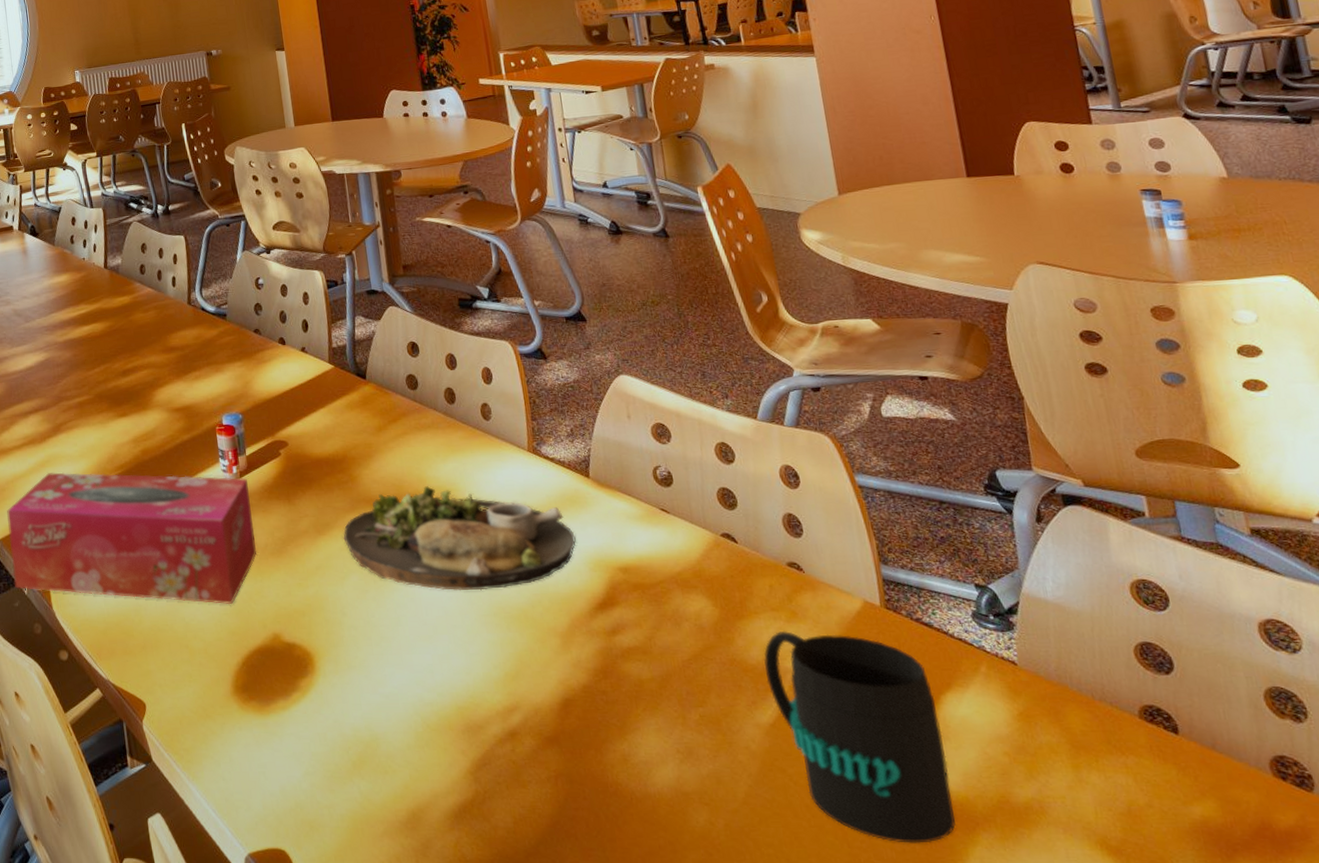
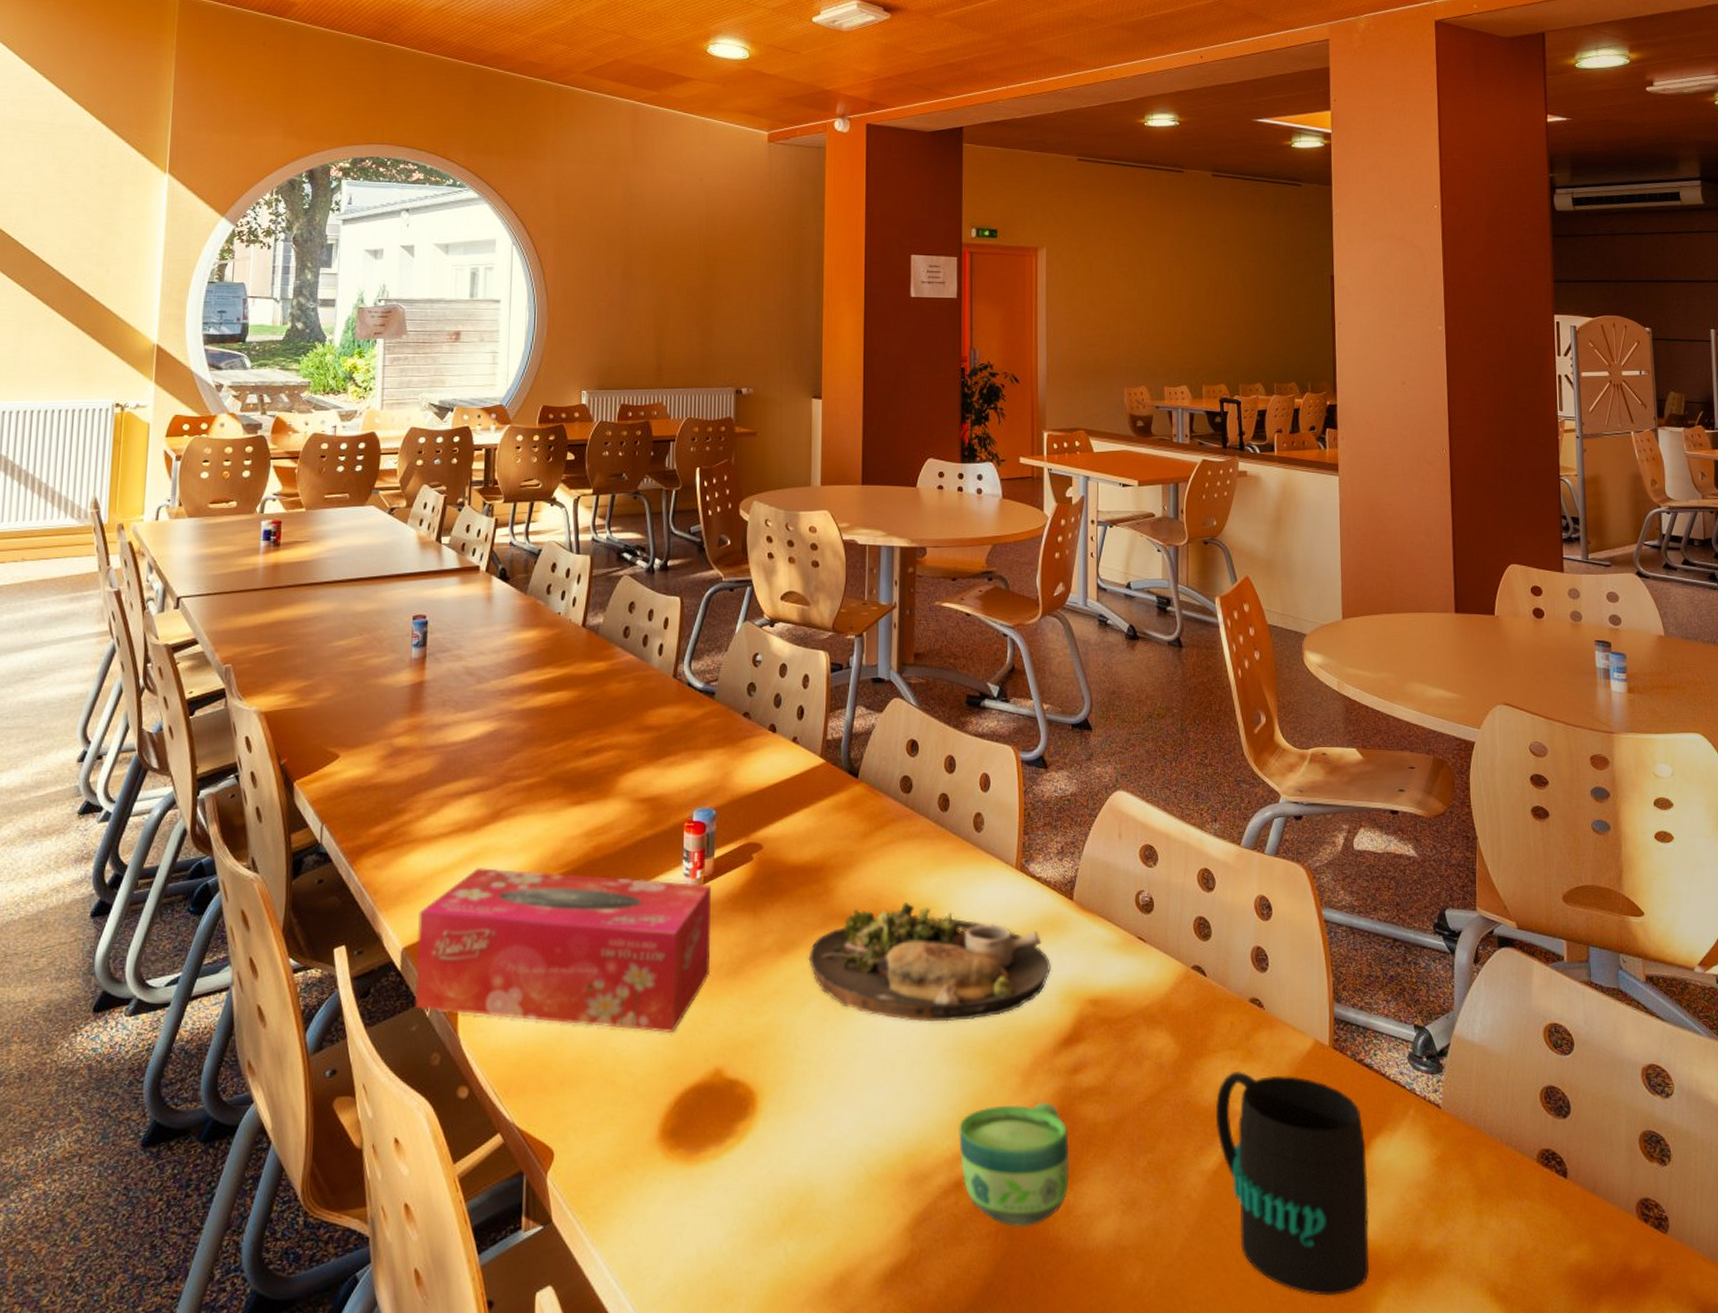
cup: none [506,661,622,773] -> present [959,1102,1069,1228]

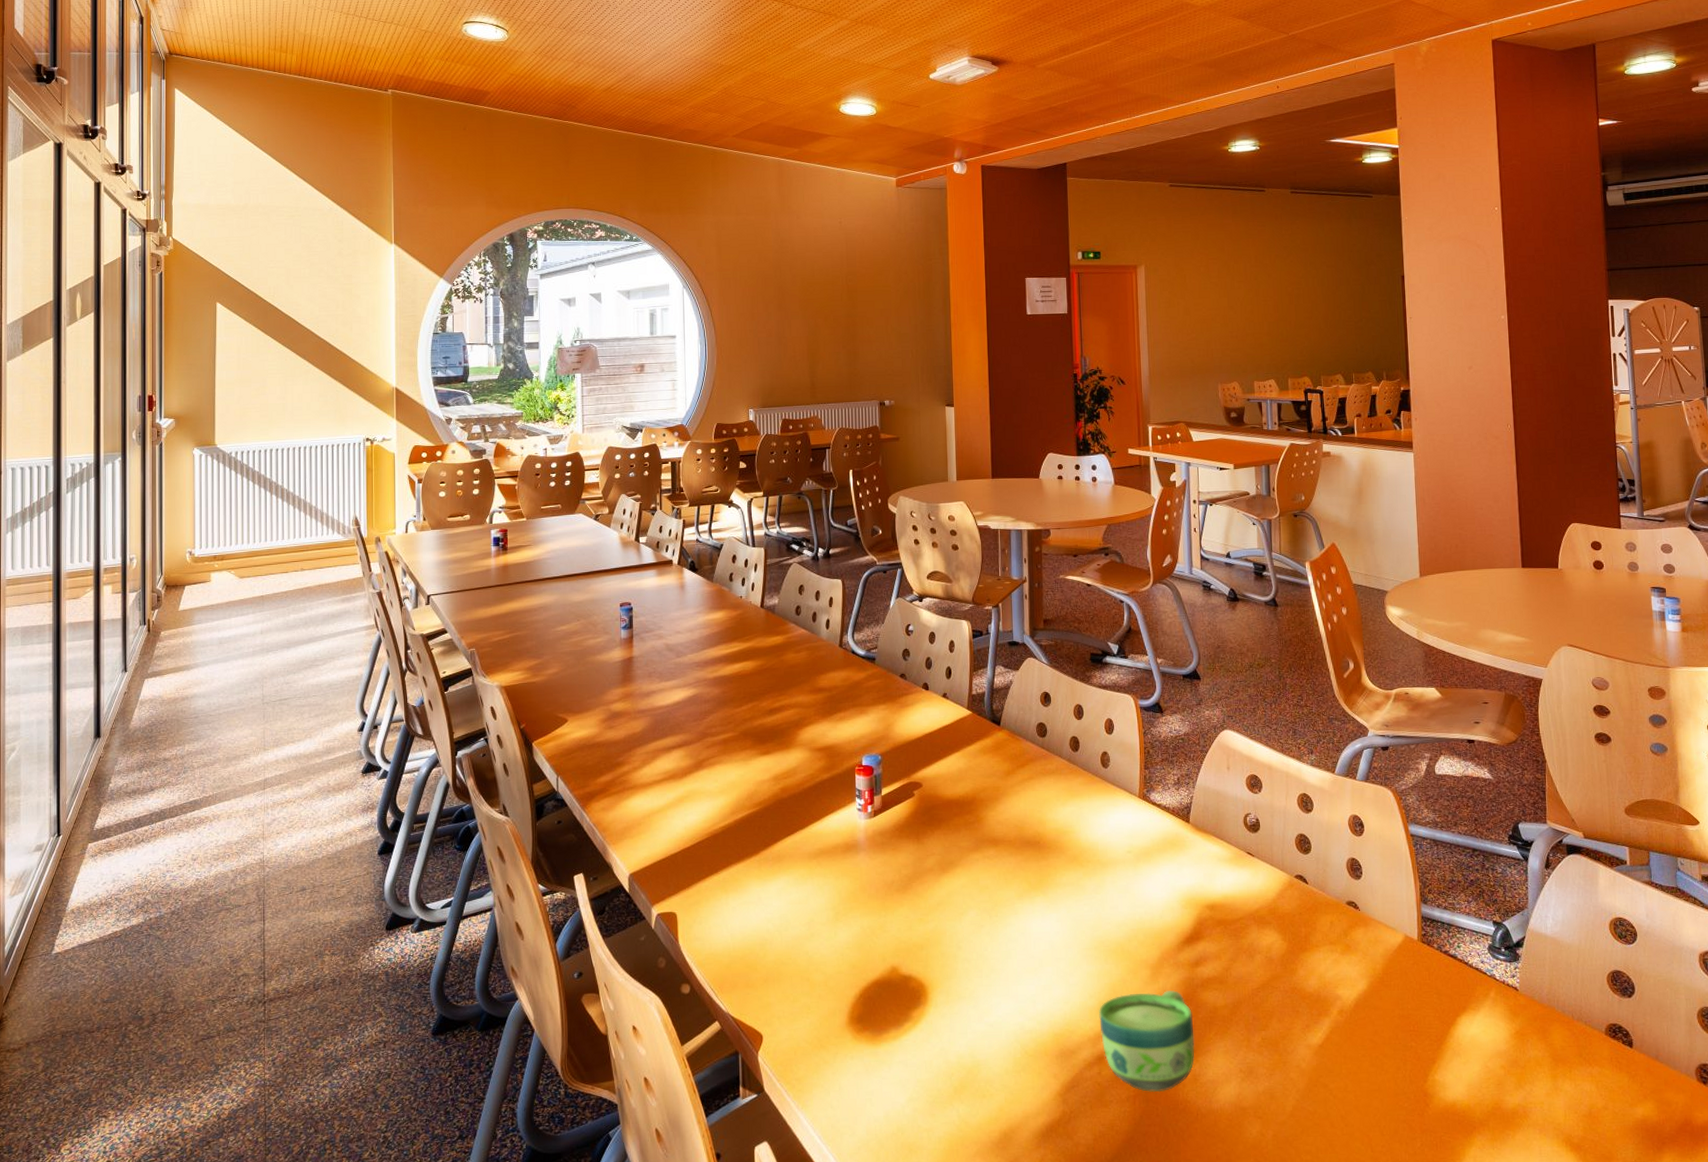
tissue box: present [415,868,711,1034] -> none [641,808,883,939]
dinner plate: present [808,903,1051,1022] -> none [965,828,1172,926]
mug: present [1215,1070,1370,1296] -> none [1319,962,1458,1147]

